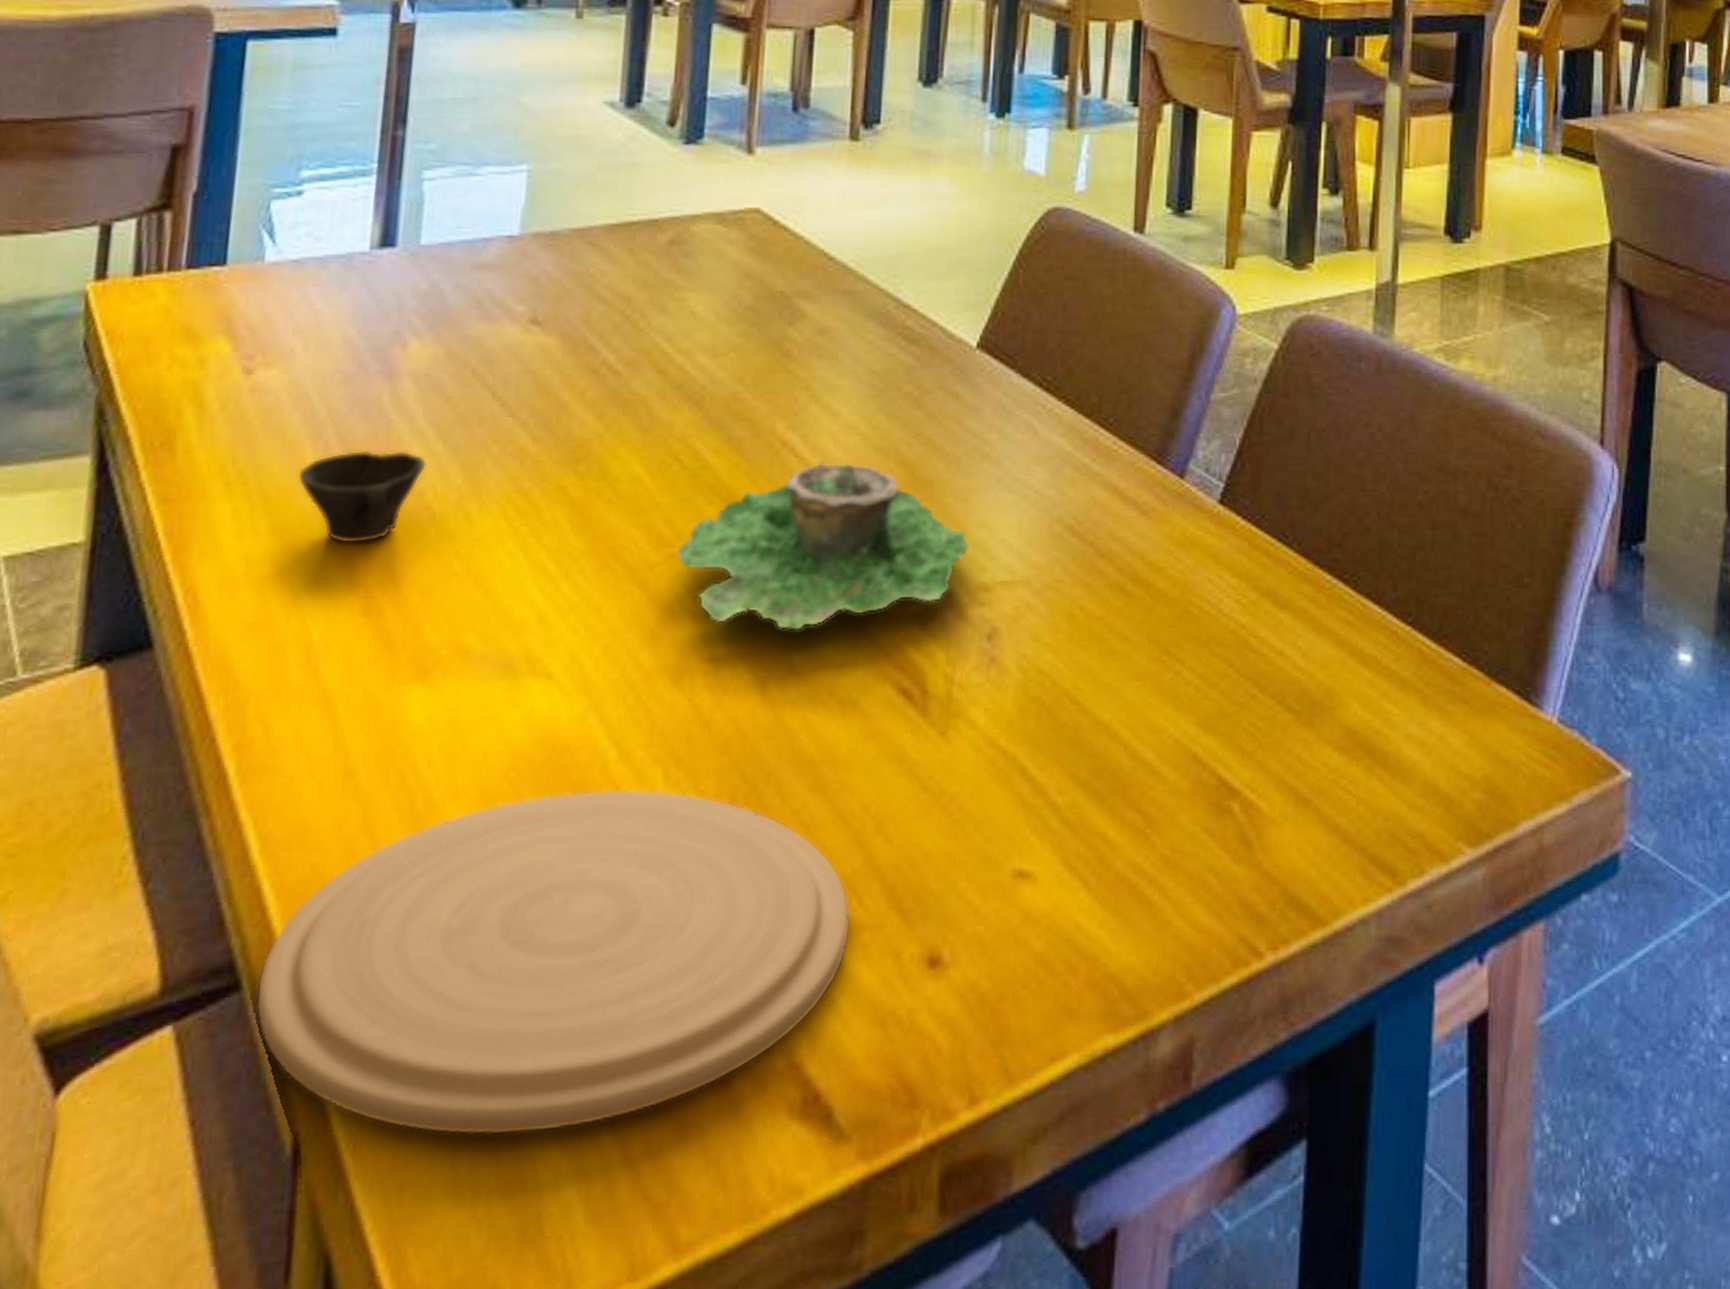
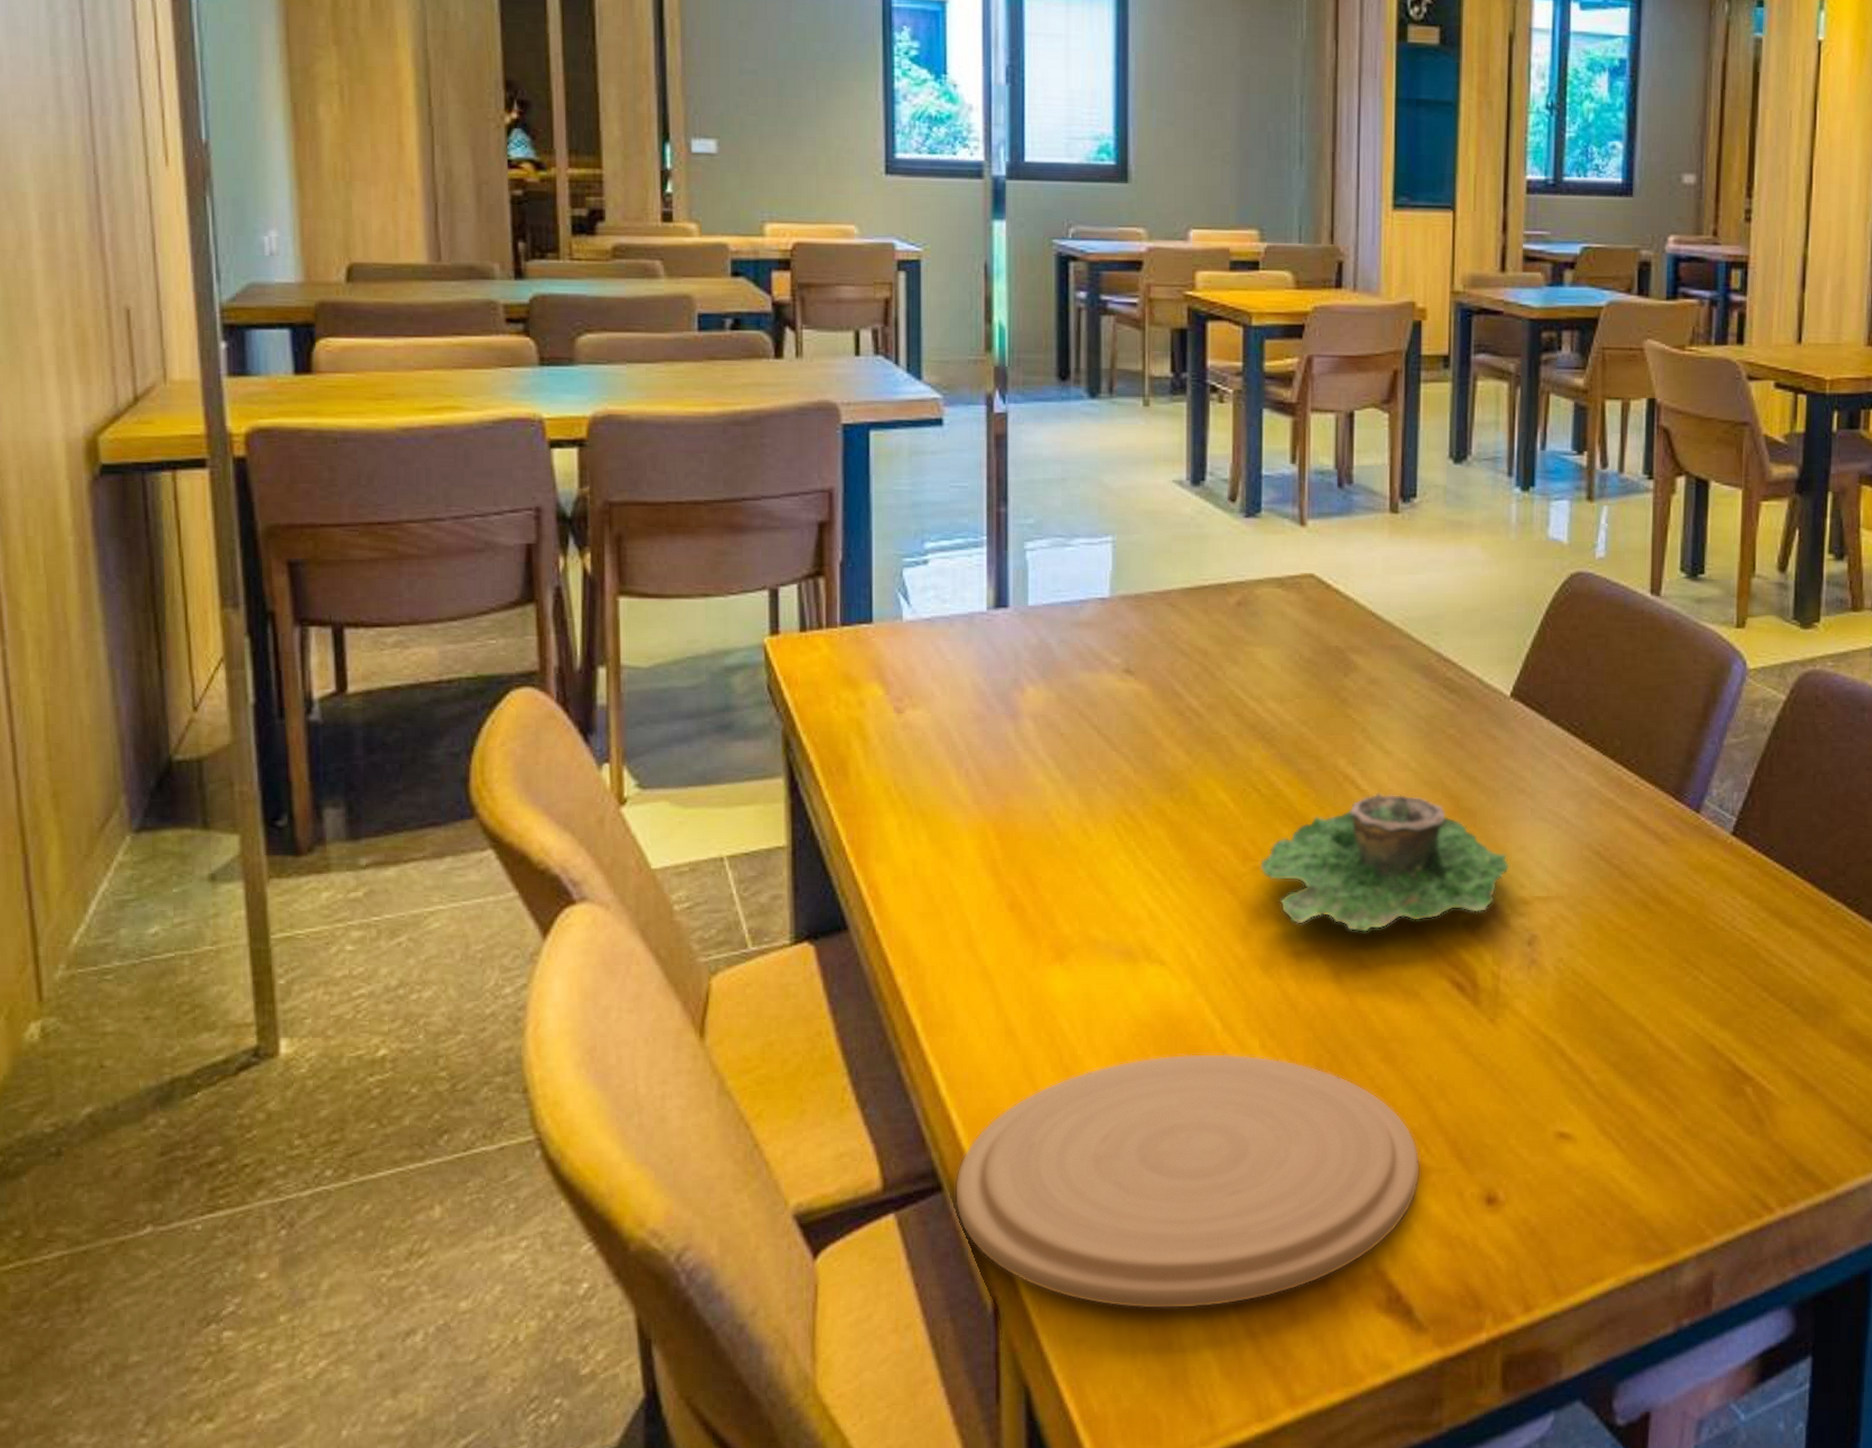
cup: present [297,450,428,545] -> none [946,776,1050,853]

